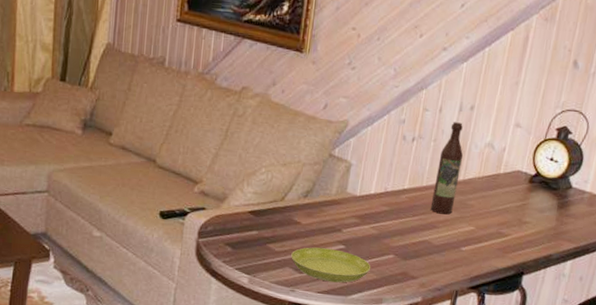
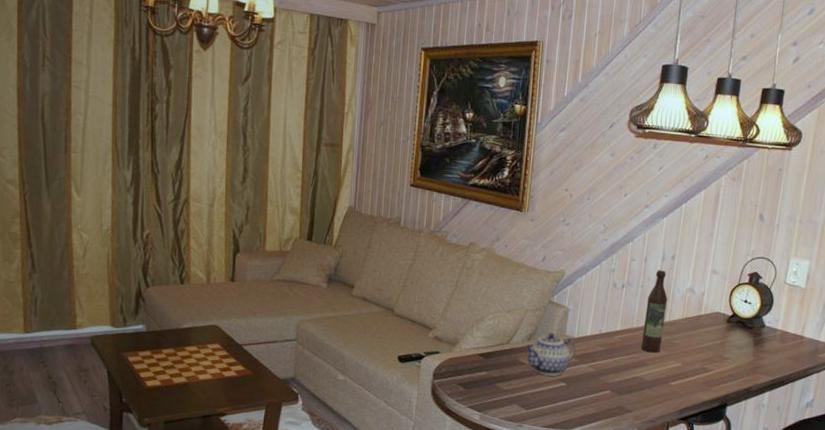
saucer: present [291,247,371,283] -> none [518,385,590,418]
teapot: none [300,189,358,238] -> present [524,332,576,376]

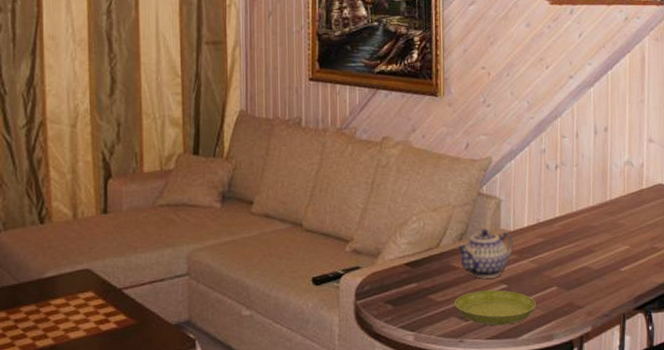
saucer: none [518,385,590,418] -> present [454,290,537,326]
wine bottle: present [641,270,667,353] -> none [584,145,606,238]

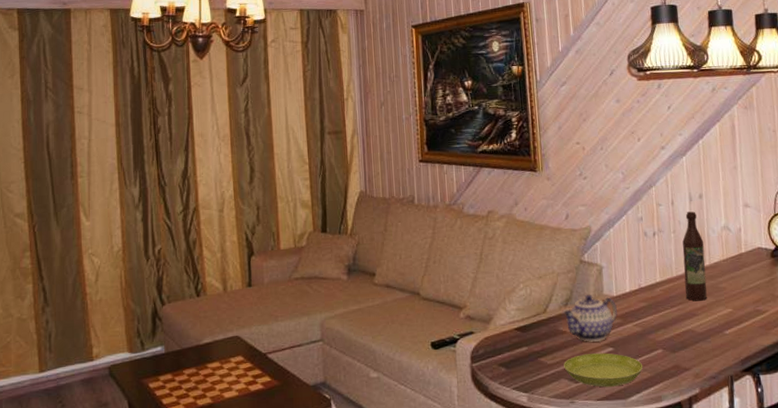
wine bottle: none [584,145,606,238] -> present [682,211,707,301]

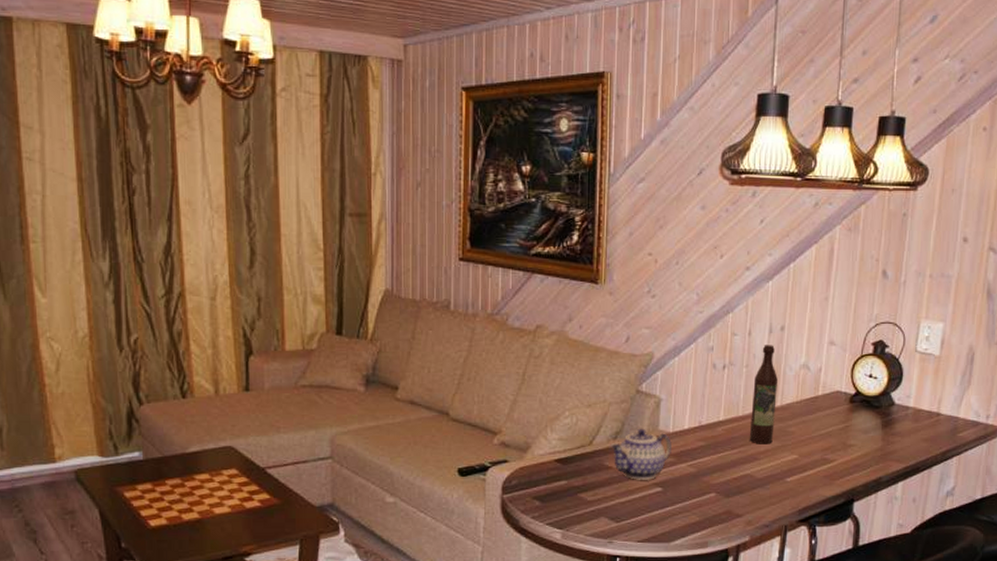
saucer: present [564,353,643,388] -> none [605,493,693,529]

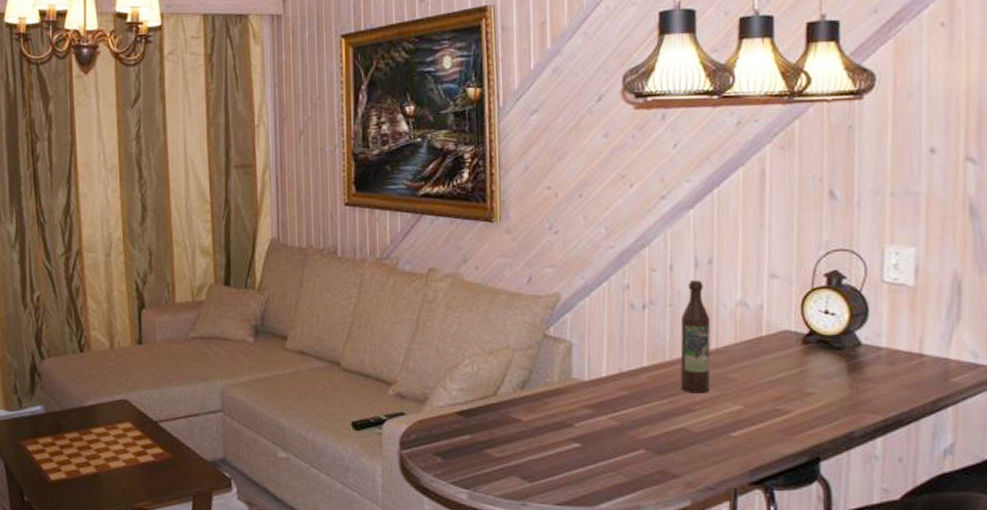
teapot: present [610,428,672,480] -> none [517,376,589,434]

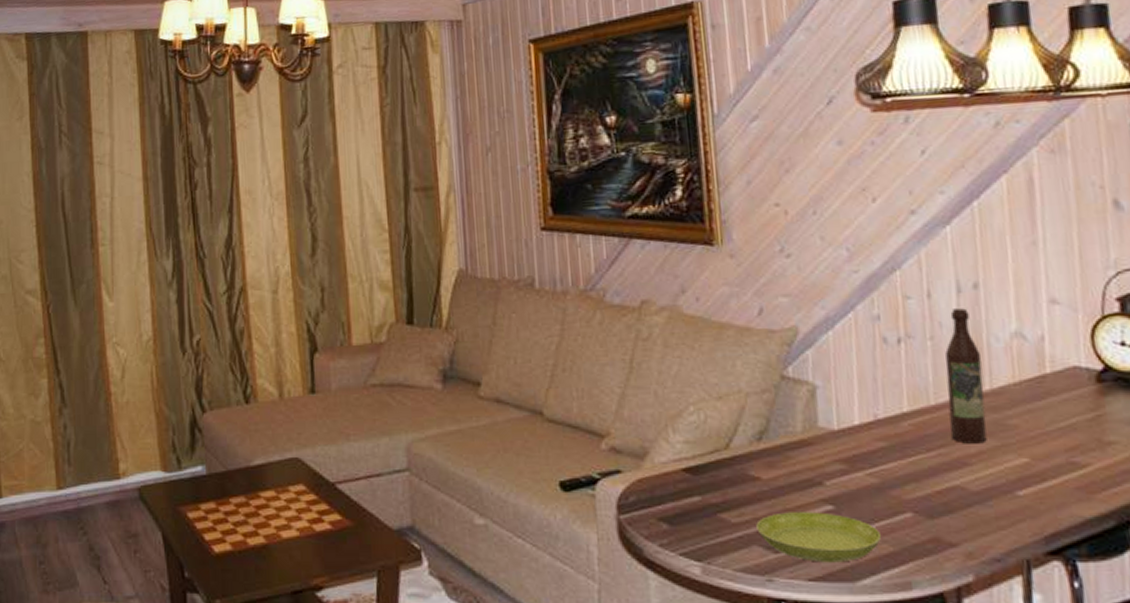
saucer: none [516,449,619,490] -> present [756,512,882,563]

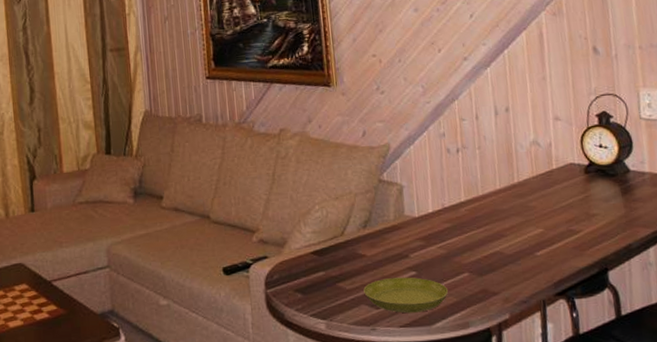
wine bottle: present [945,308,987,444] -> none [488,126,516,221]

